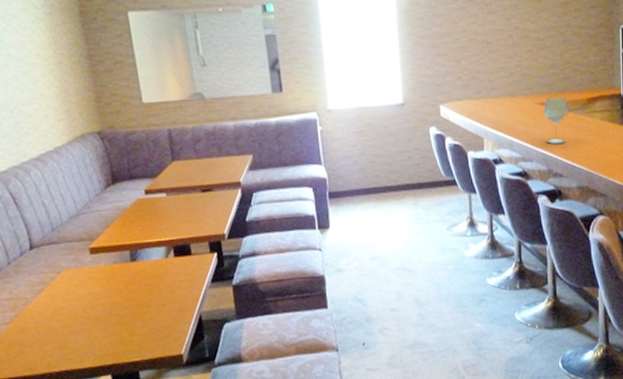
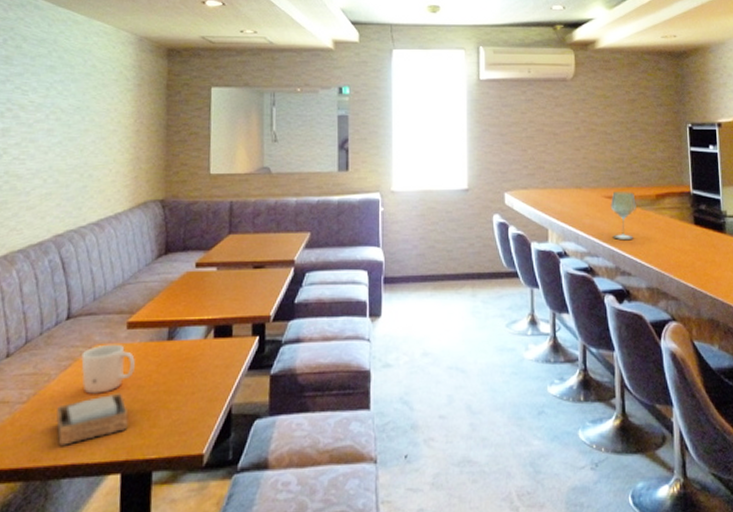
napkin holder: none [40,309,109,356] -> present [56,393,129,446]
mug: none [52,267,105,312] -> present [81,344,135,394]

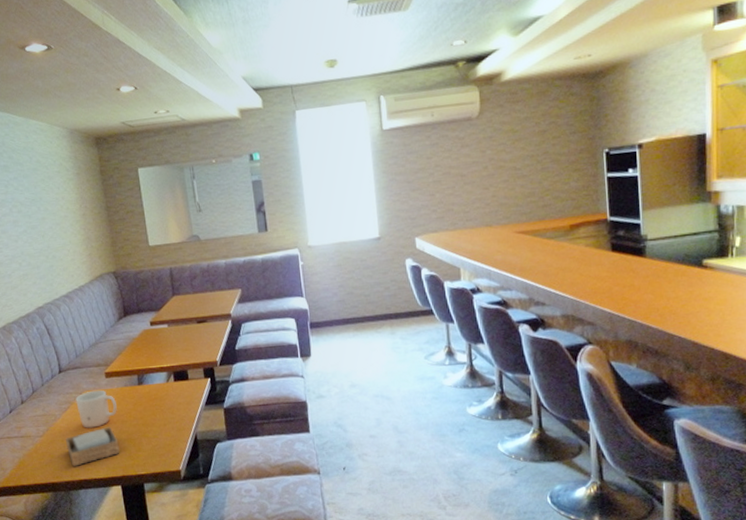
wine glass: present [610,192,636,241] -> none [522,225,550,273]

